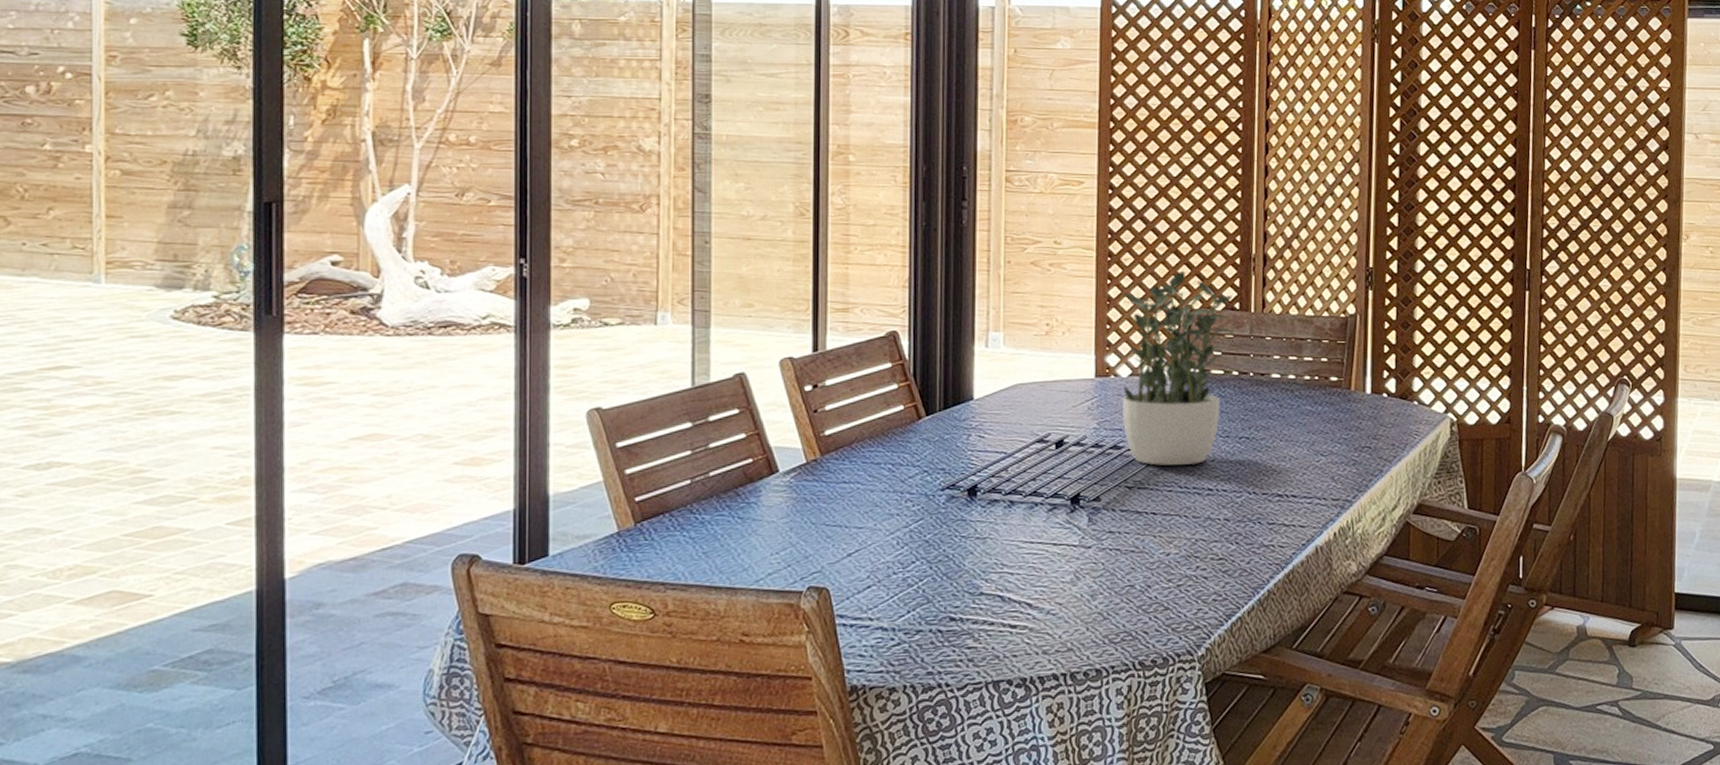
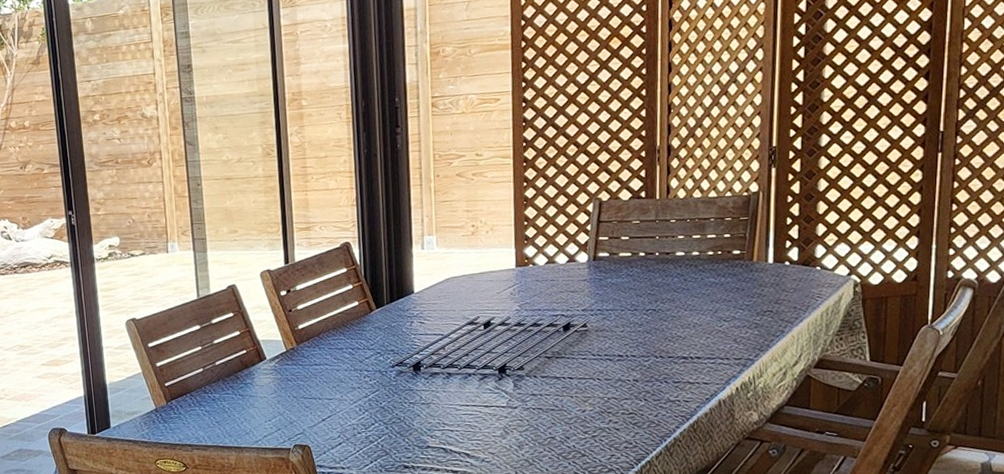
potted plant: present [1123,270,1233,466] -> none [538,167,640,338]

